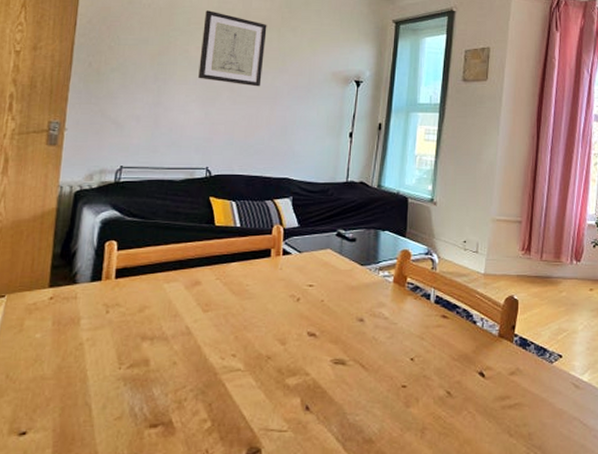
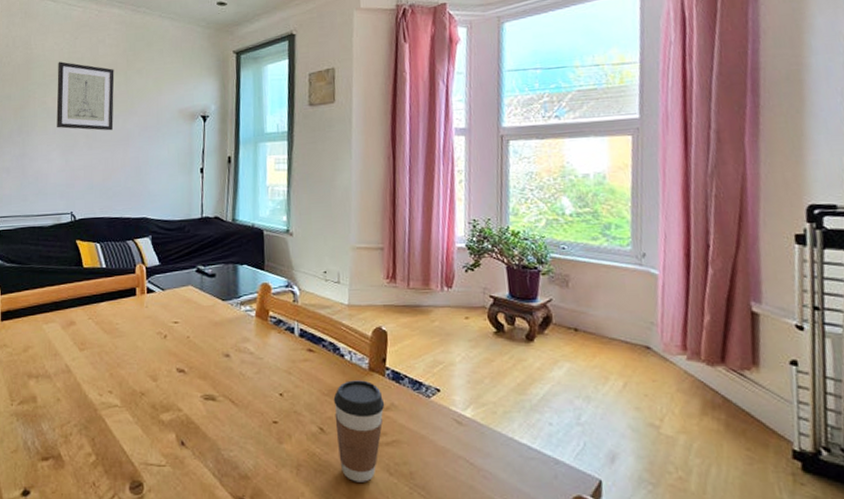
coffee cup: none [462,346,511,444] -> present [333,380,385,482]

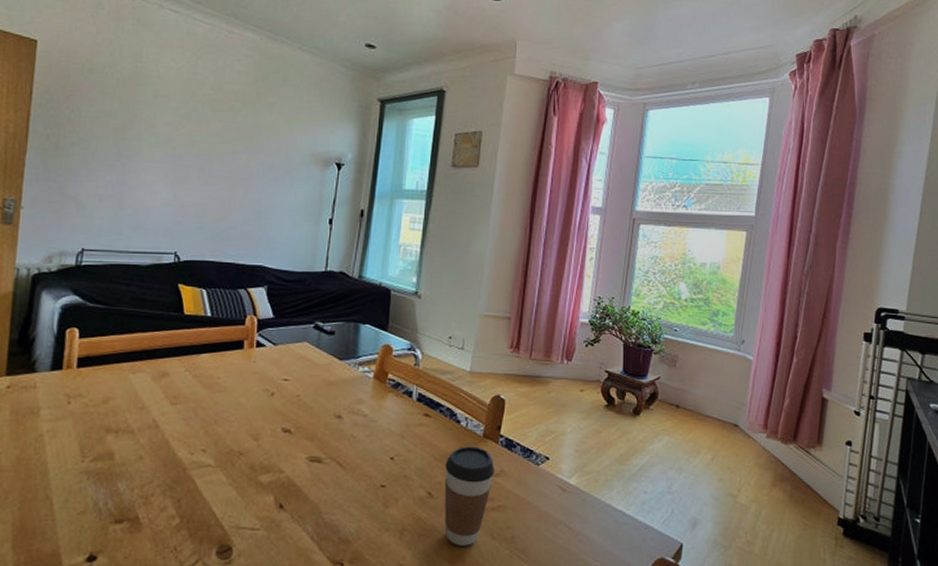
wall art: present [56,61,115,131] -> none [166,82,241,167]

